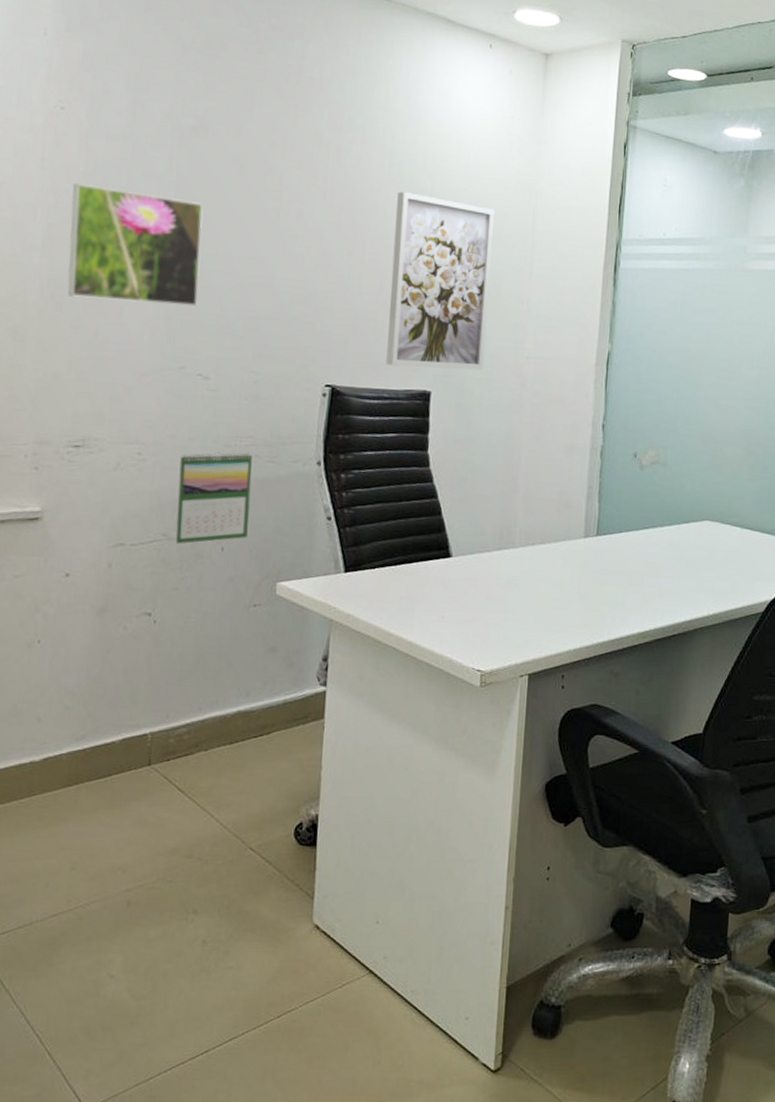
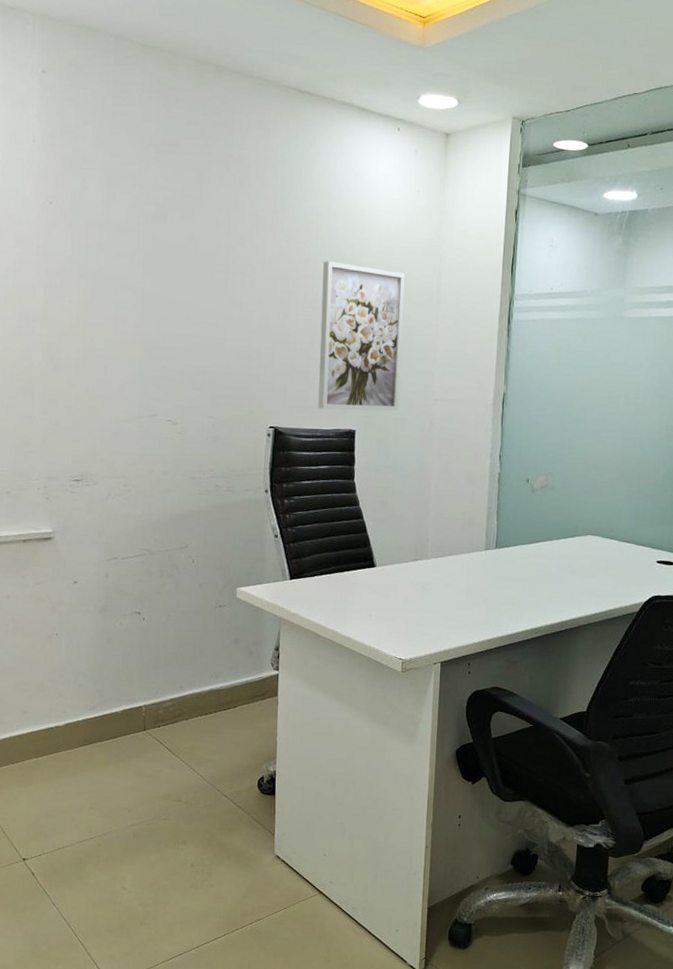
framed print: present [67,183,204,308] -> none [61,265,166,366]
calendar: present [175,452,252,544] -> none [156,483,214,558]

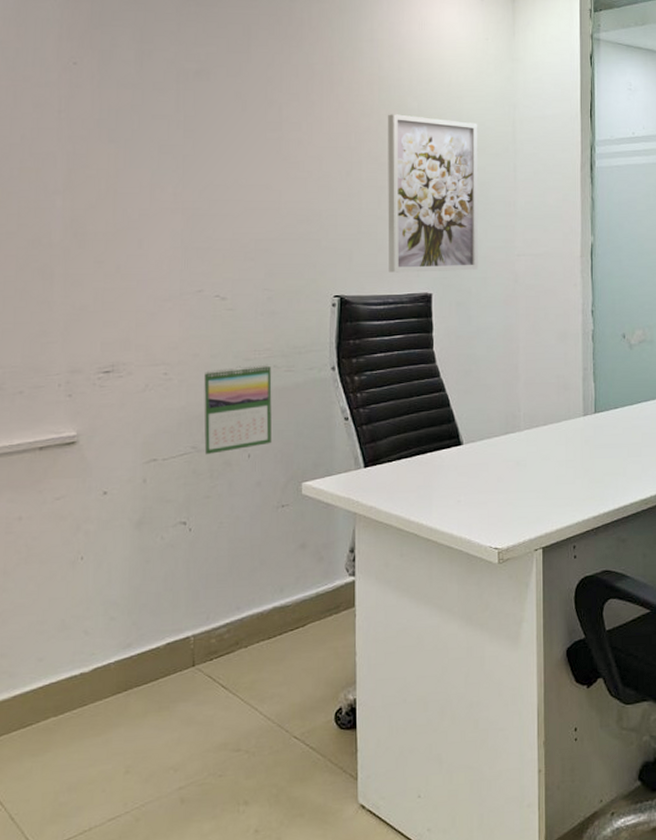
calendar: none [156,483,214,558] -> present [204,364,272,455]

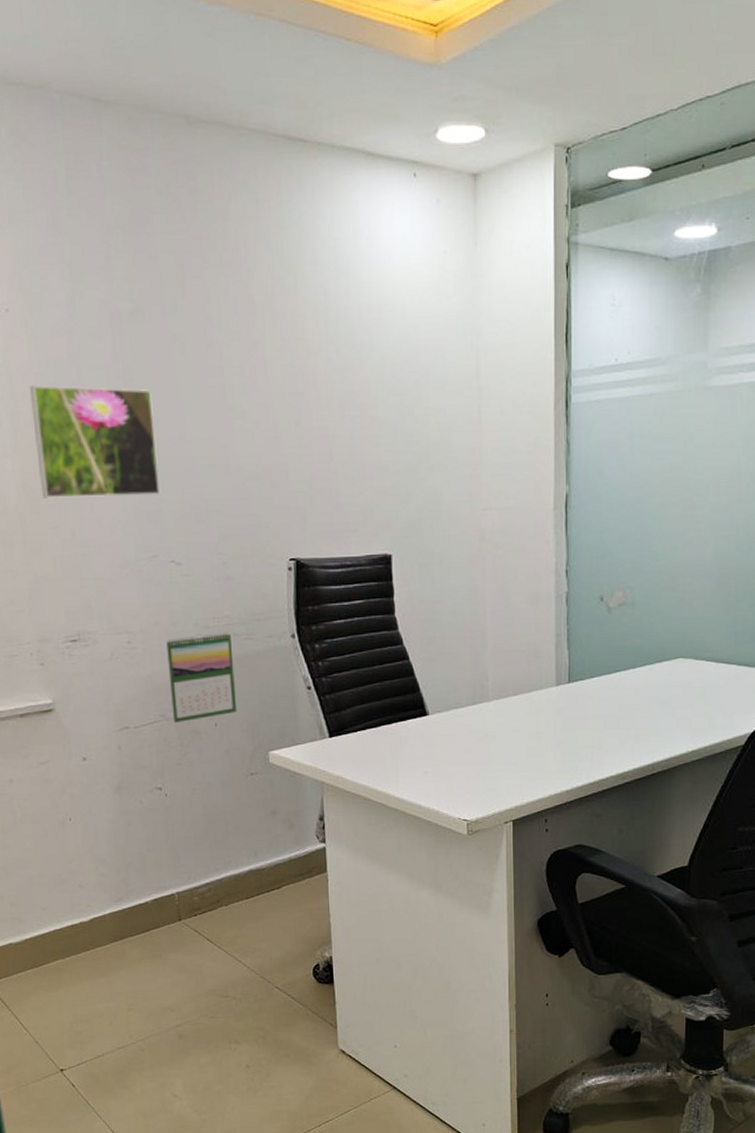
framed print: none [88,130,212,235] -> present [30,384,161,499]
wall art: present [388,114,479,273] -> none [337,350,441,533]

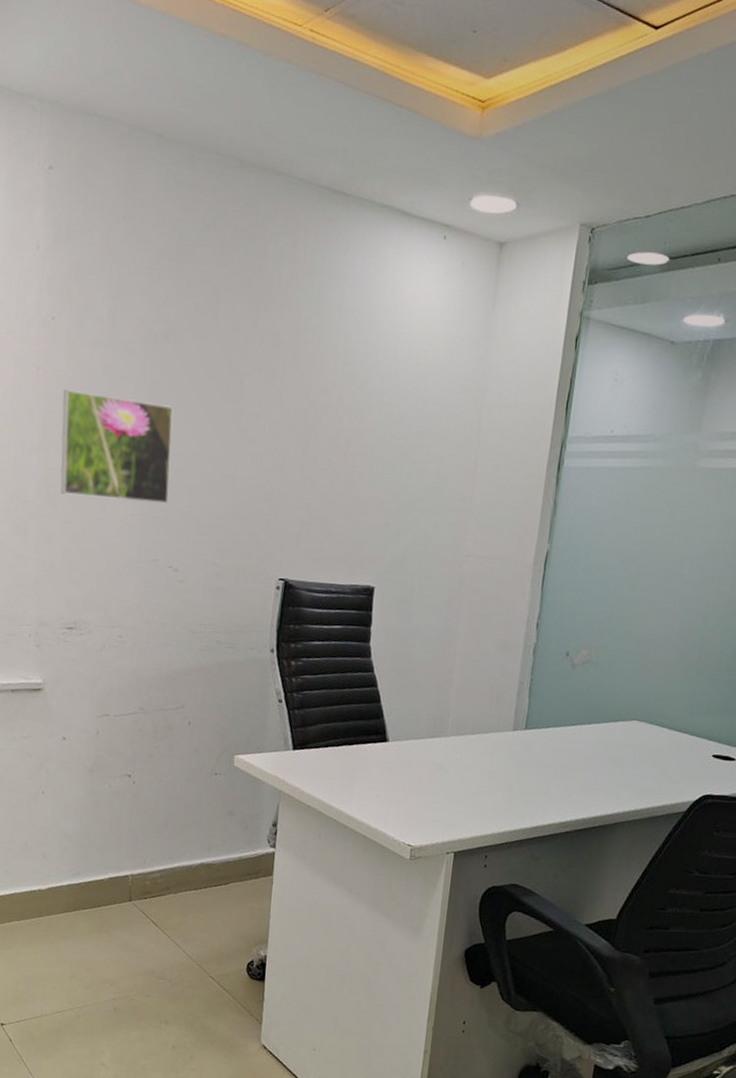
calendar: present [166,632,238,724] -> none [150,637,215,717]

